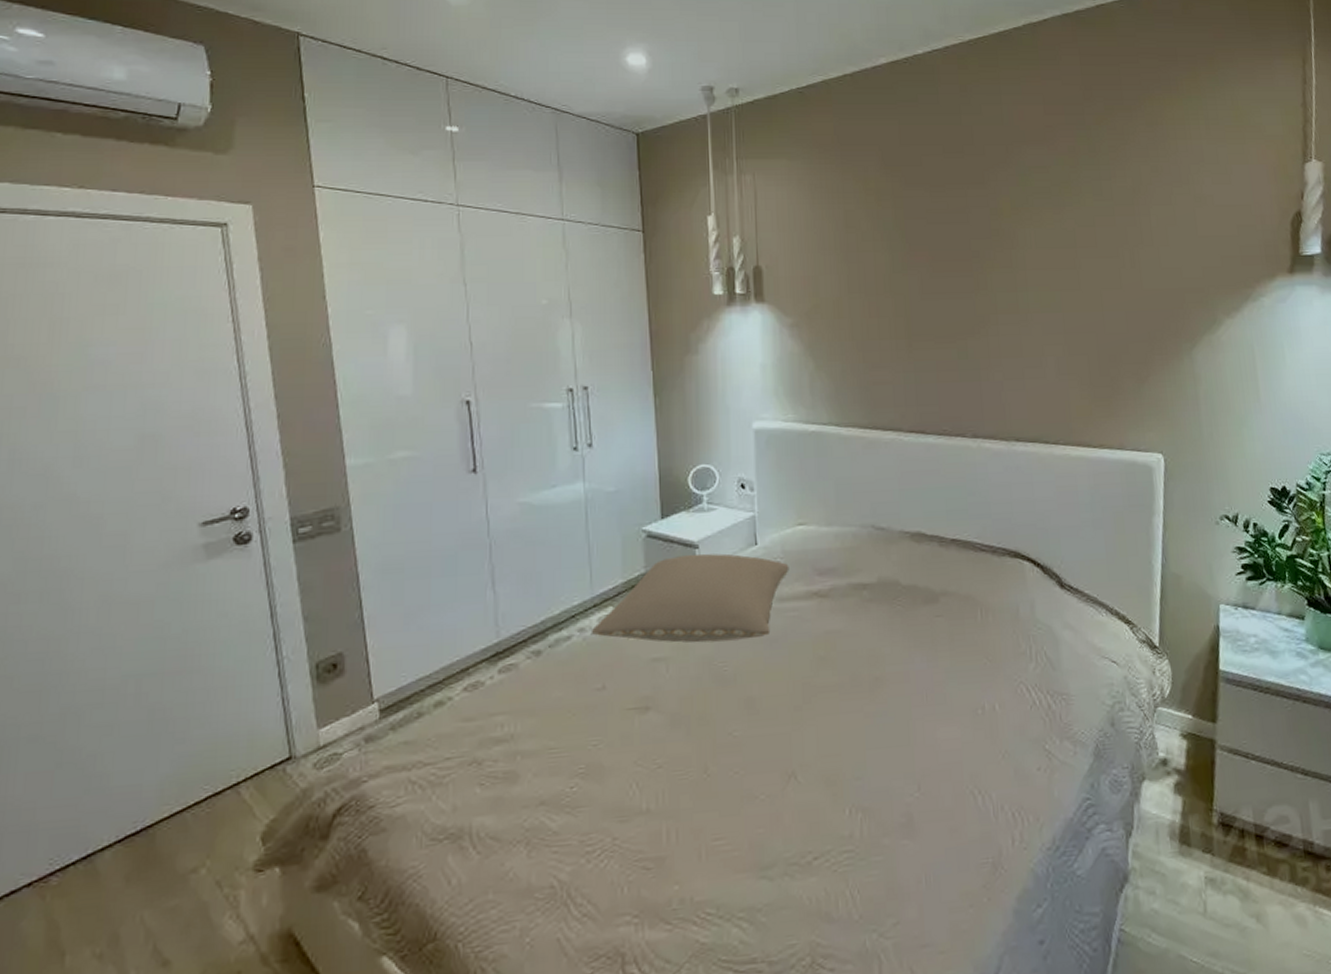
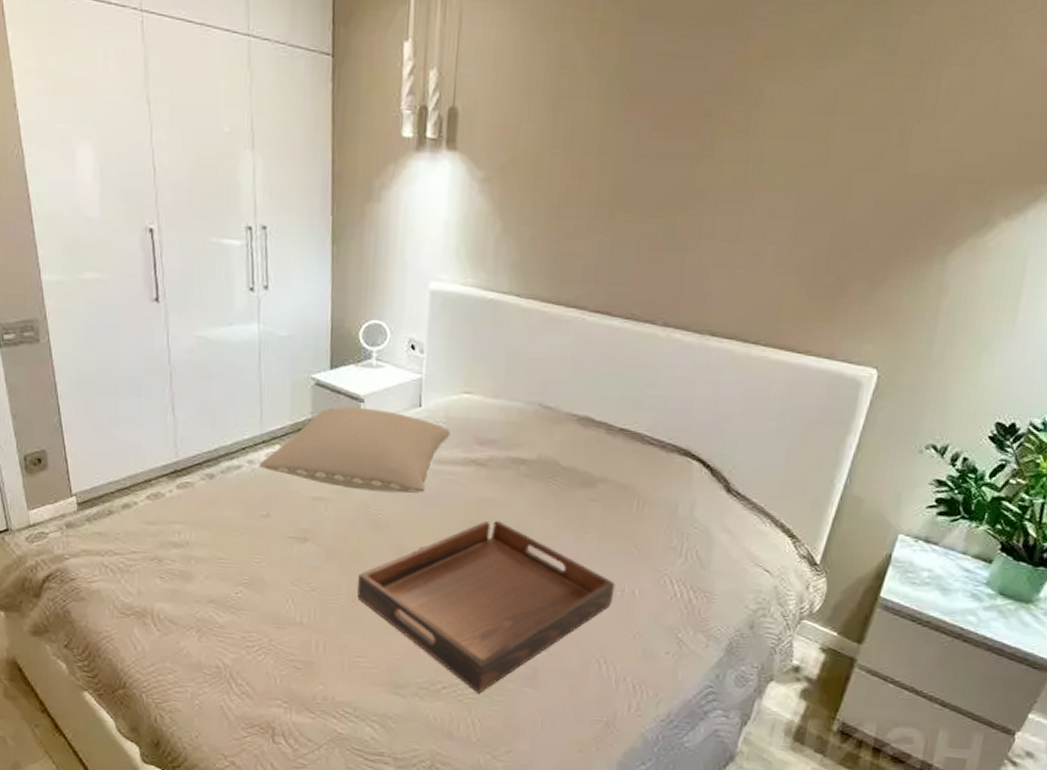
serving tray: none [709,653,976,858] -> present [357,521,615,694]

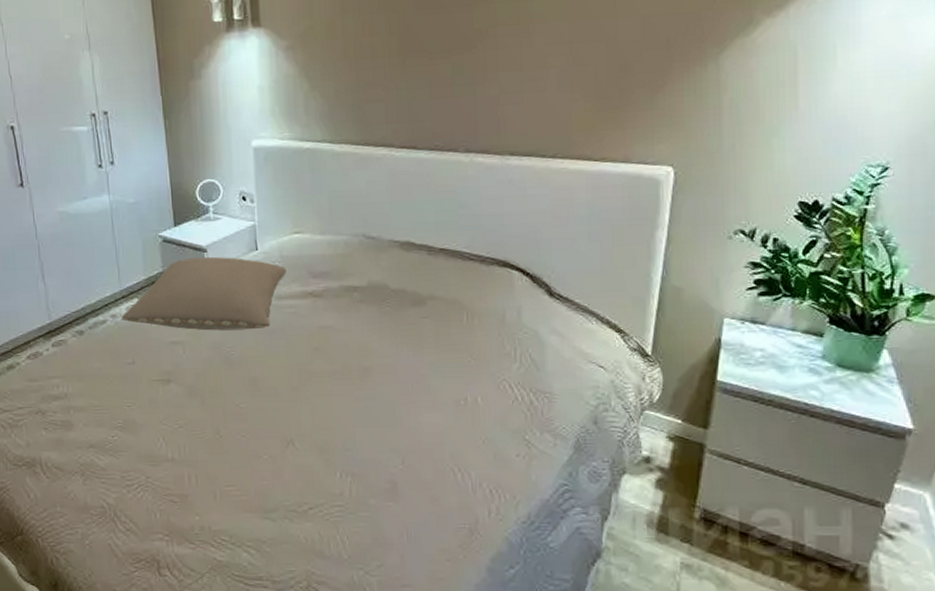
serving tray: present [357,521,615,694] -> none [220,346,458,511]

